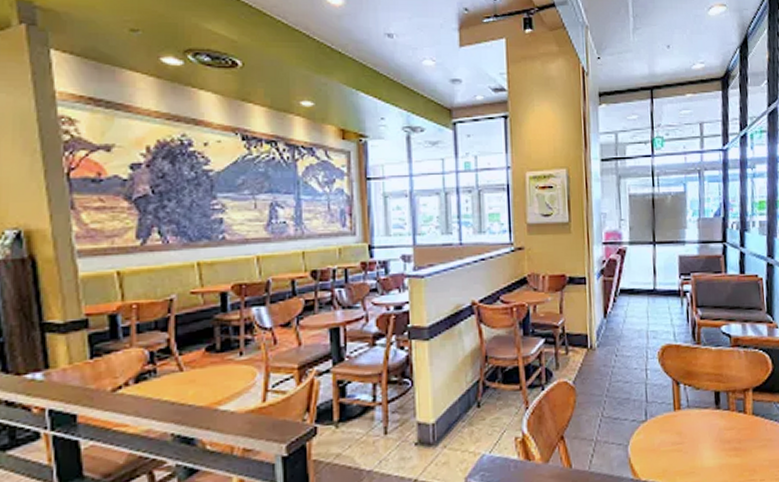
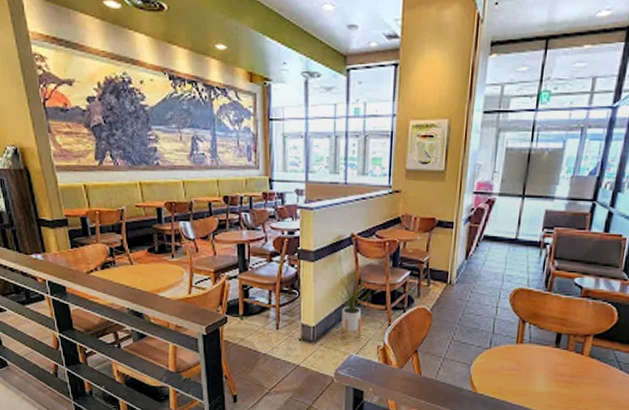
house plant: none [457,340,499,436] -> present [336,266,371,340]

